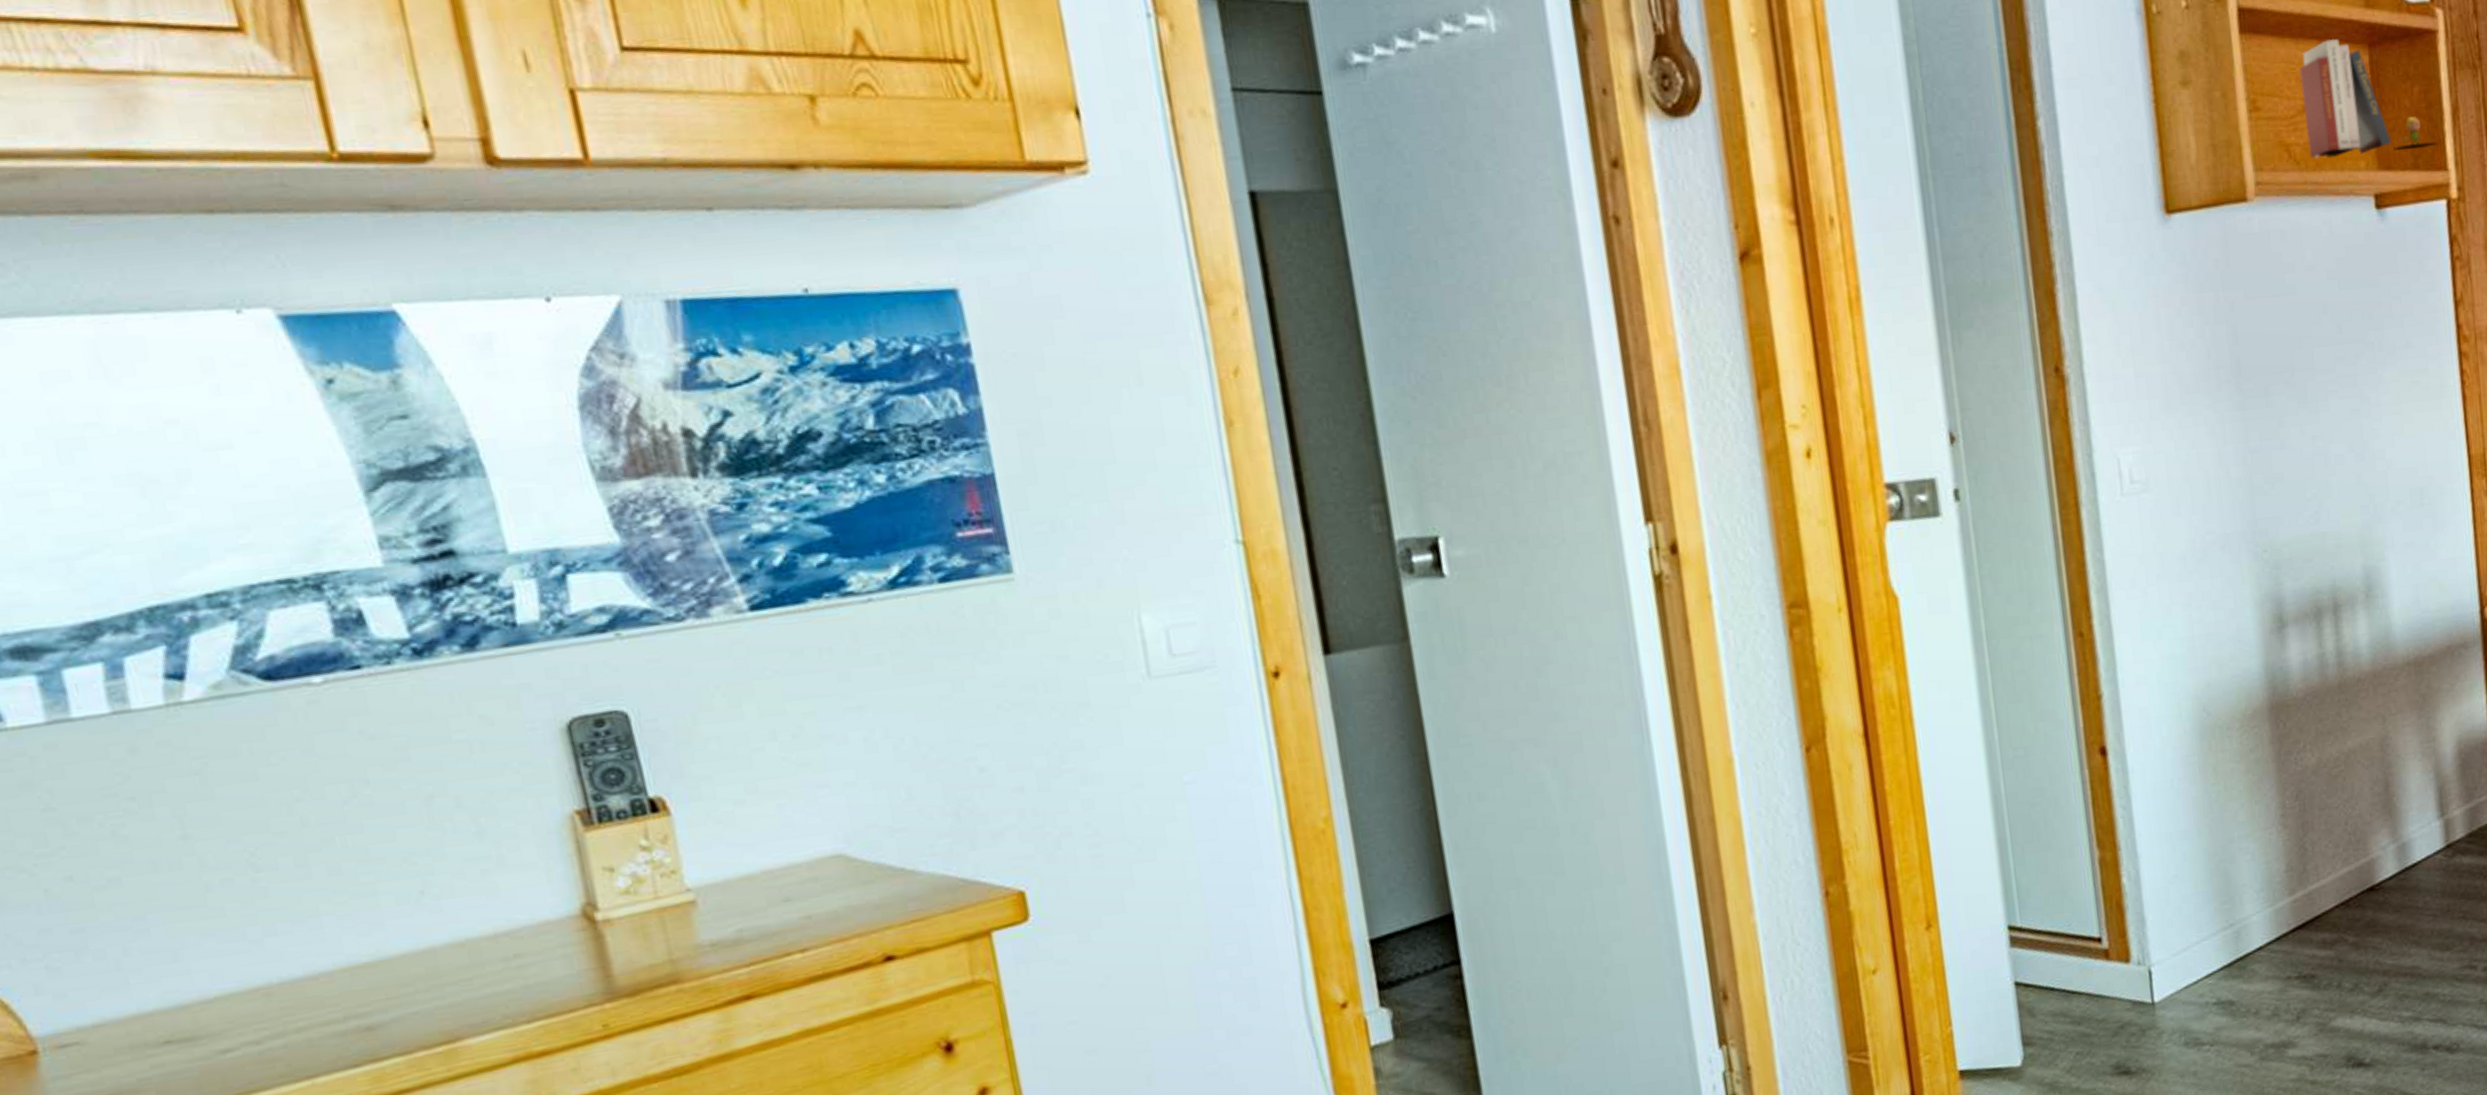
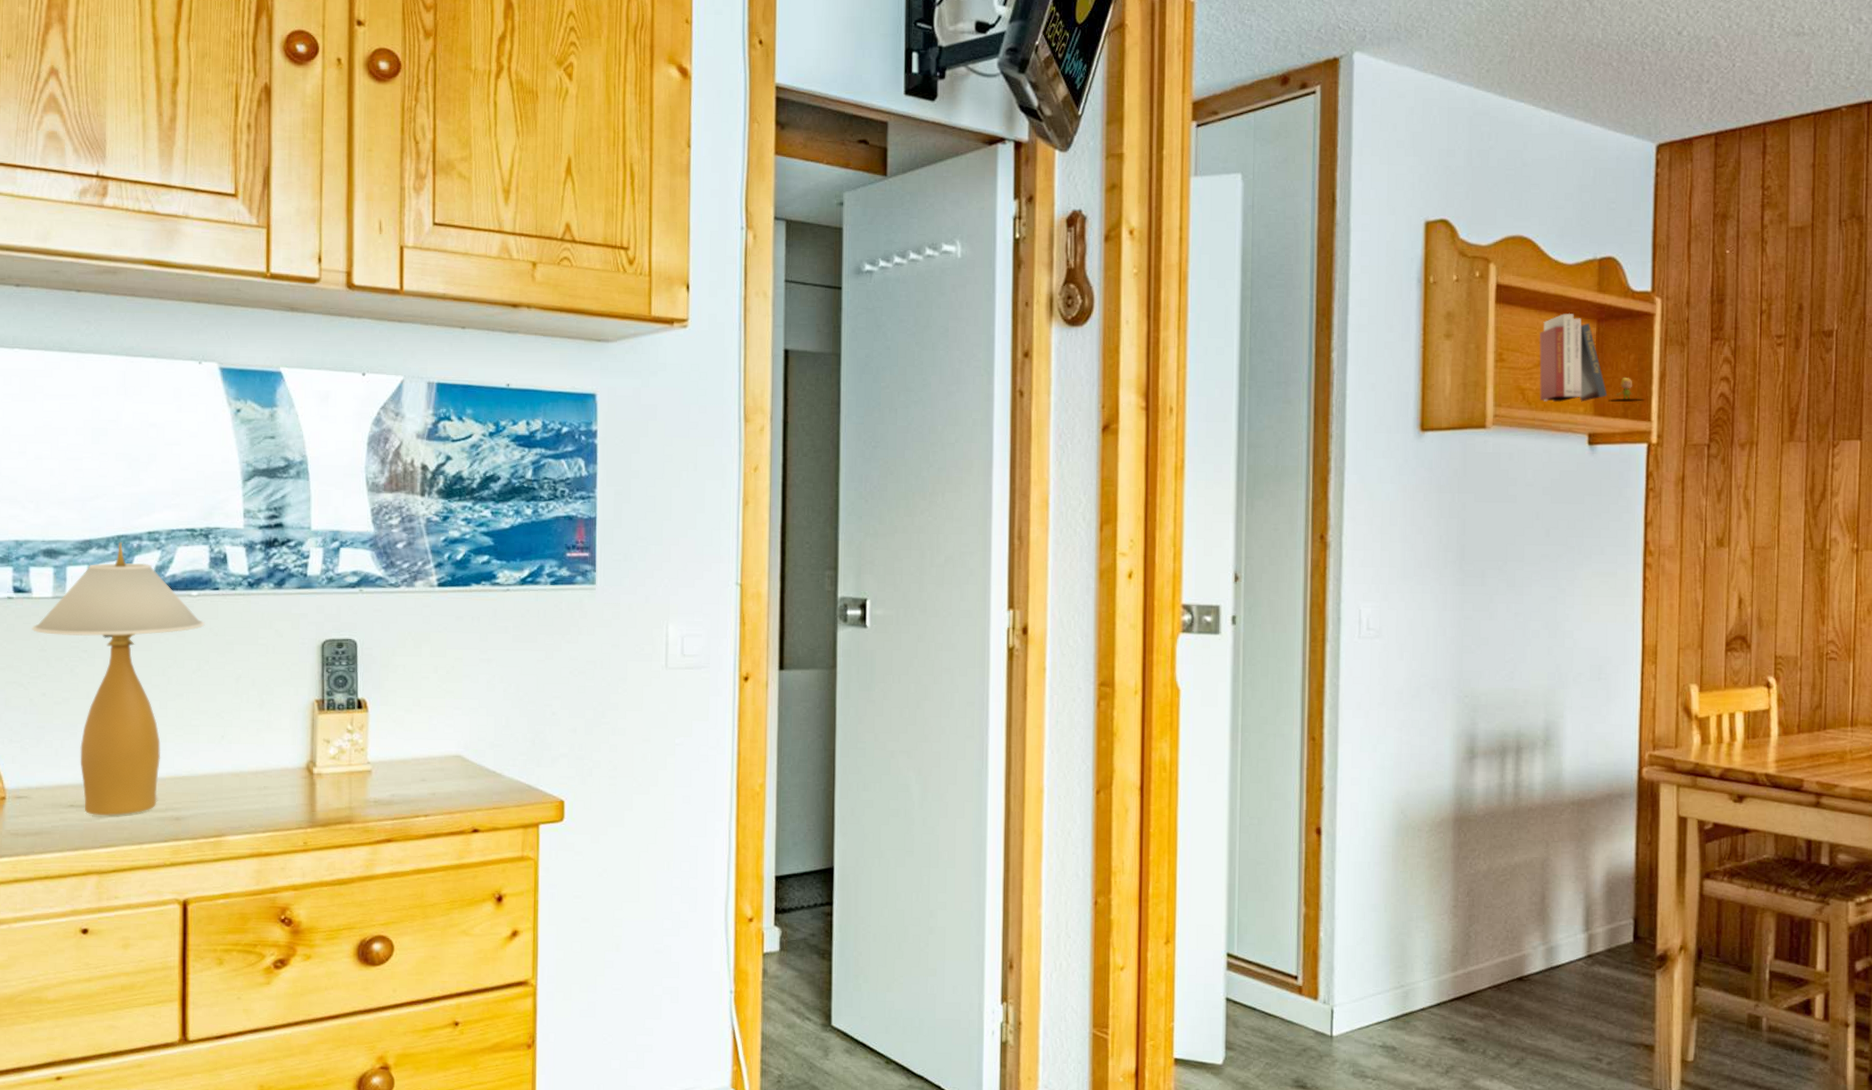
table lamp: none [18,616,349,1050] -> present [32,542,206,816]

